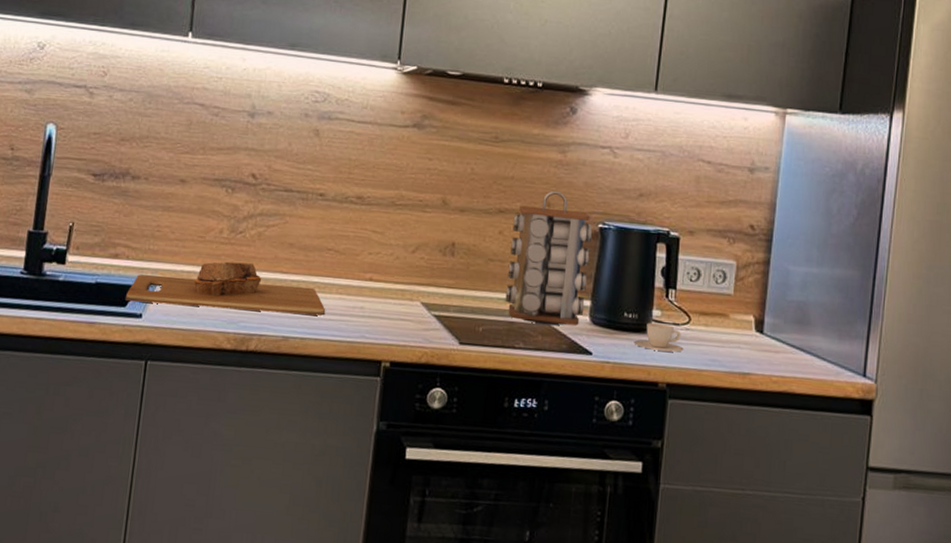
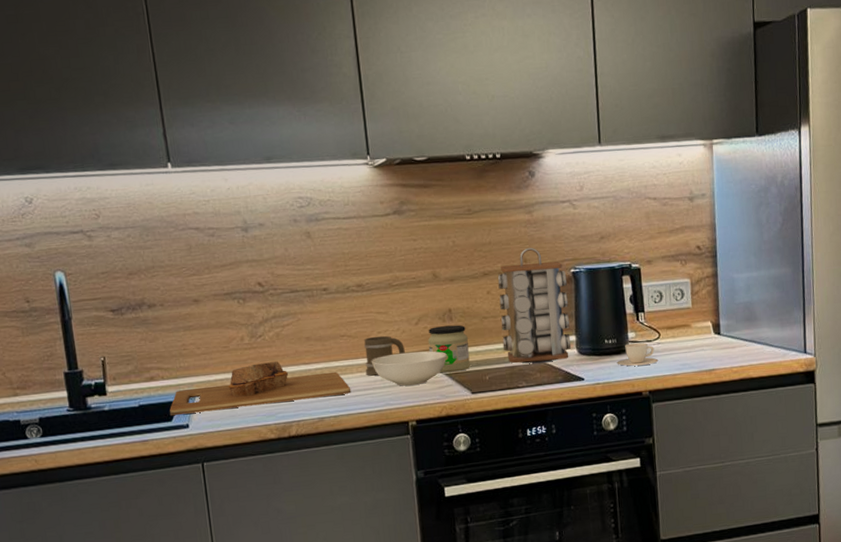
mug: none [345,256,395,301] -> present [363,335,405,376]
bowl: none [354,280,440,322] -> present [371,351,447,386]
jar: none [420,259,468,316] -> present [427,325,471,373]

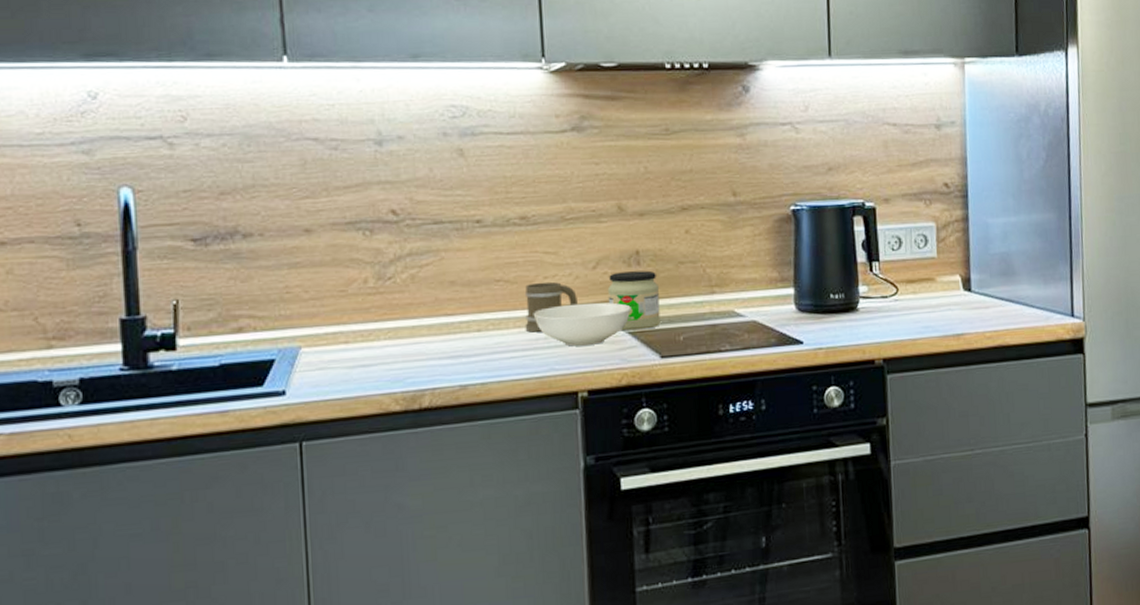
cutting board: present [169,361,352,416] -> none [260,311,506,380]
spice rack: present [497,247,572,364] -> none [699,178,789,321]
cup: present [617,342,659,366] -> none [844,298,896,328]

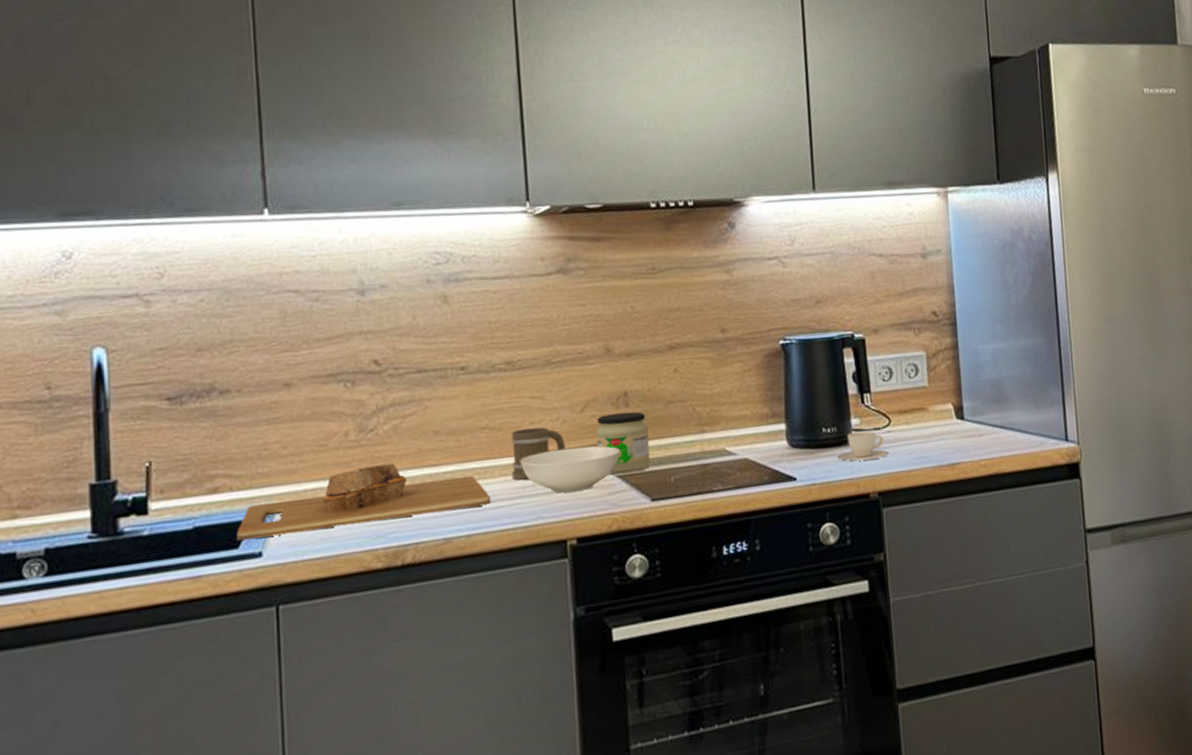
cutting board: none [260,311,506,380] -> present [236,463,492,542]
cup: none [844,298,896,328] -> present [837,431,889,461]

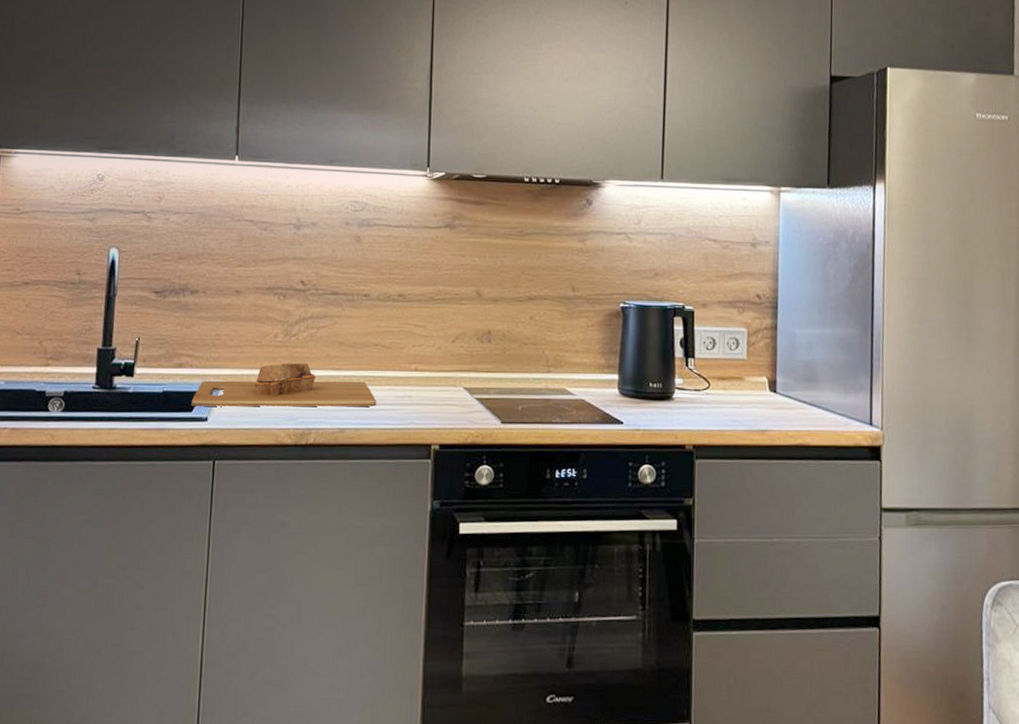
mug: present [510,427,565,480] -> none [394,349,438,391]
bowl: present [519,446,621,493] -> none [401,370,481,406]
jar: present [595,411,651,475] -> none [462,347,505,398]
cup: present [837,431,889,461] -> none [660,390,706,416]

